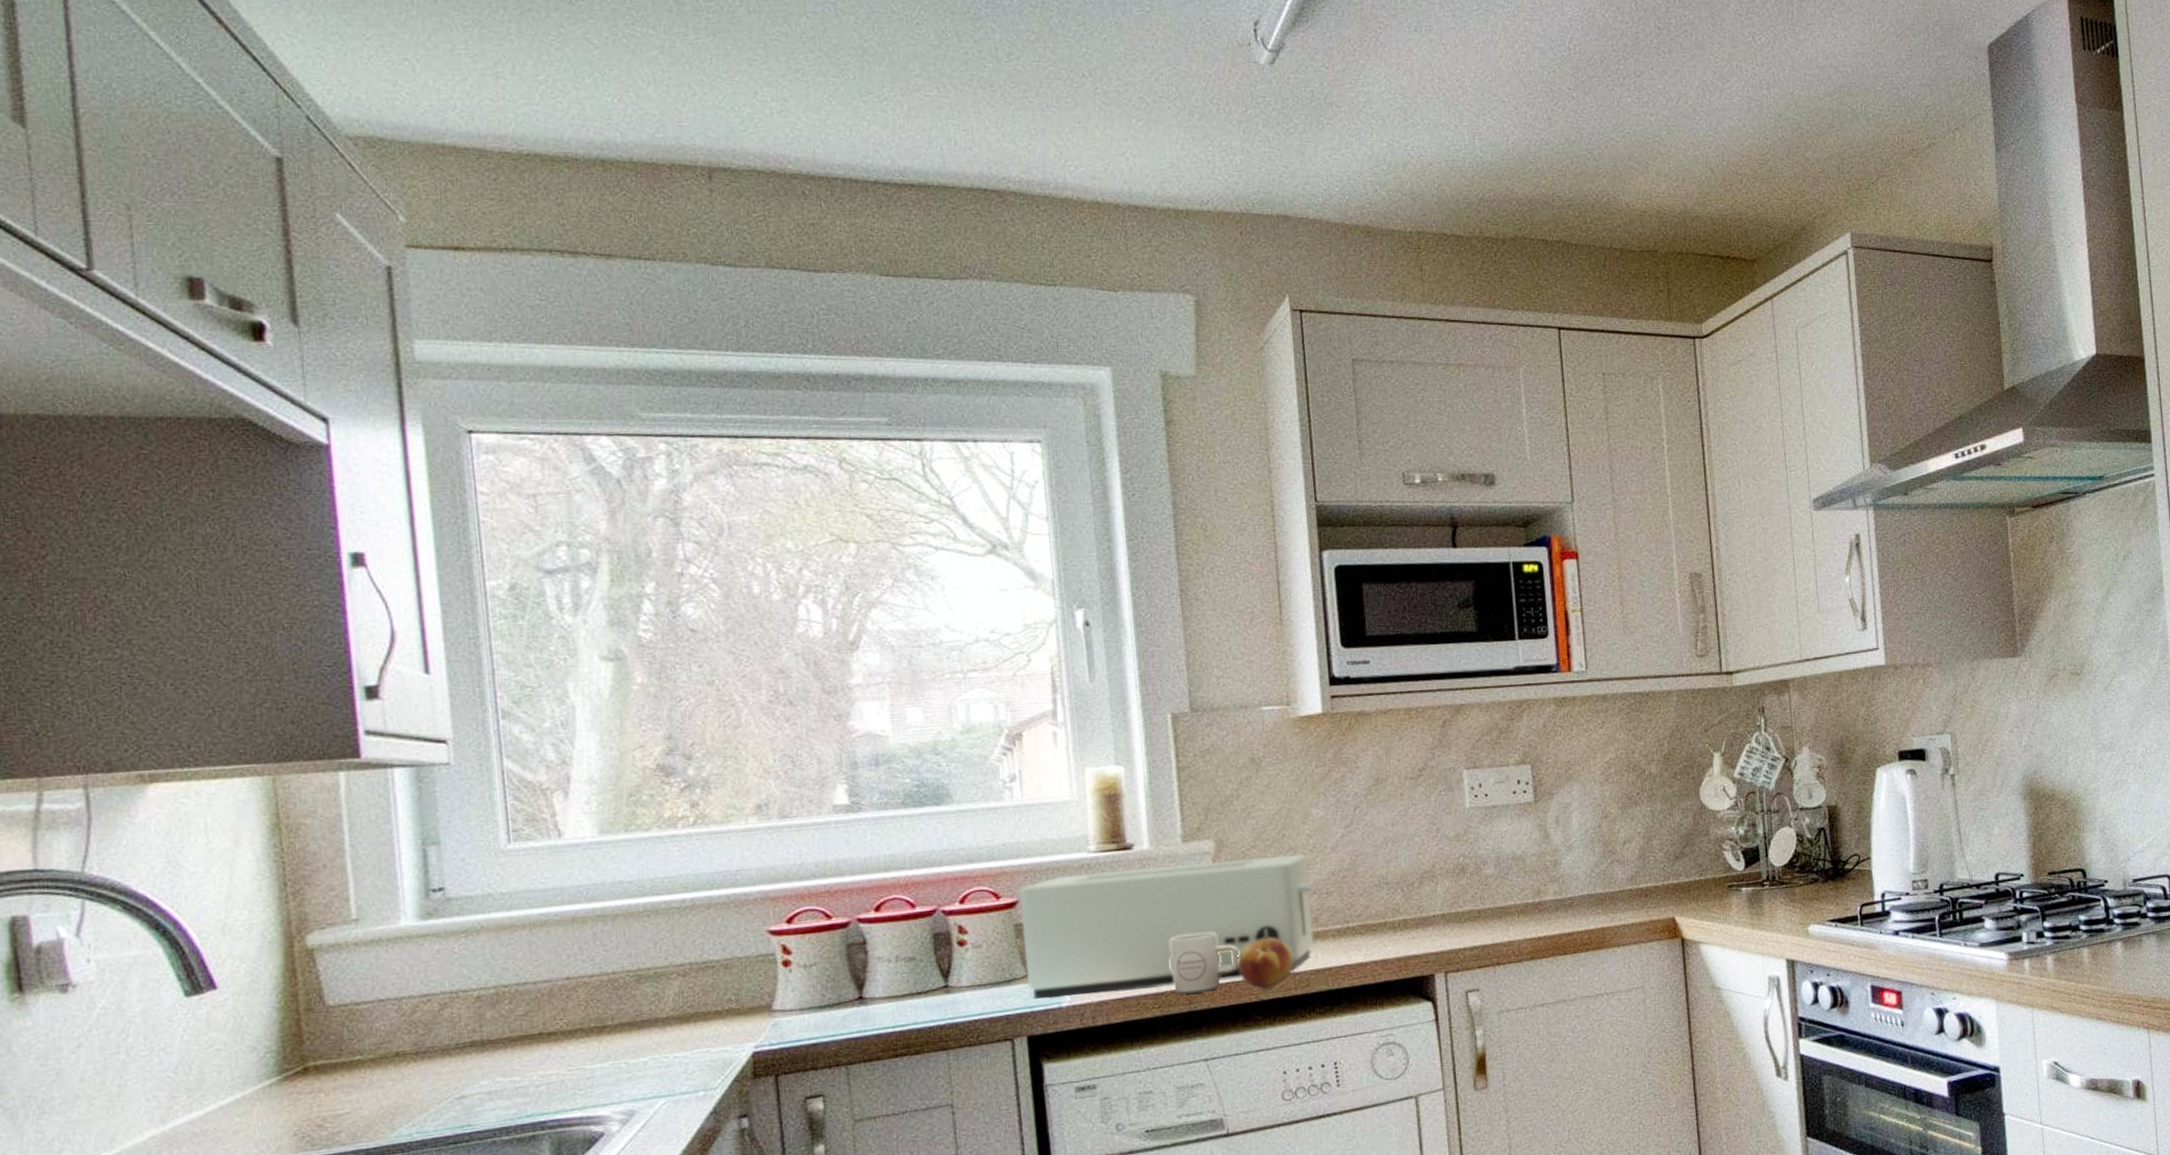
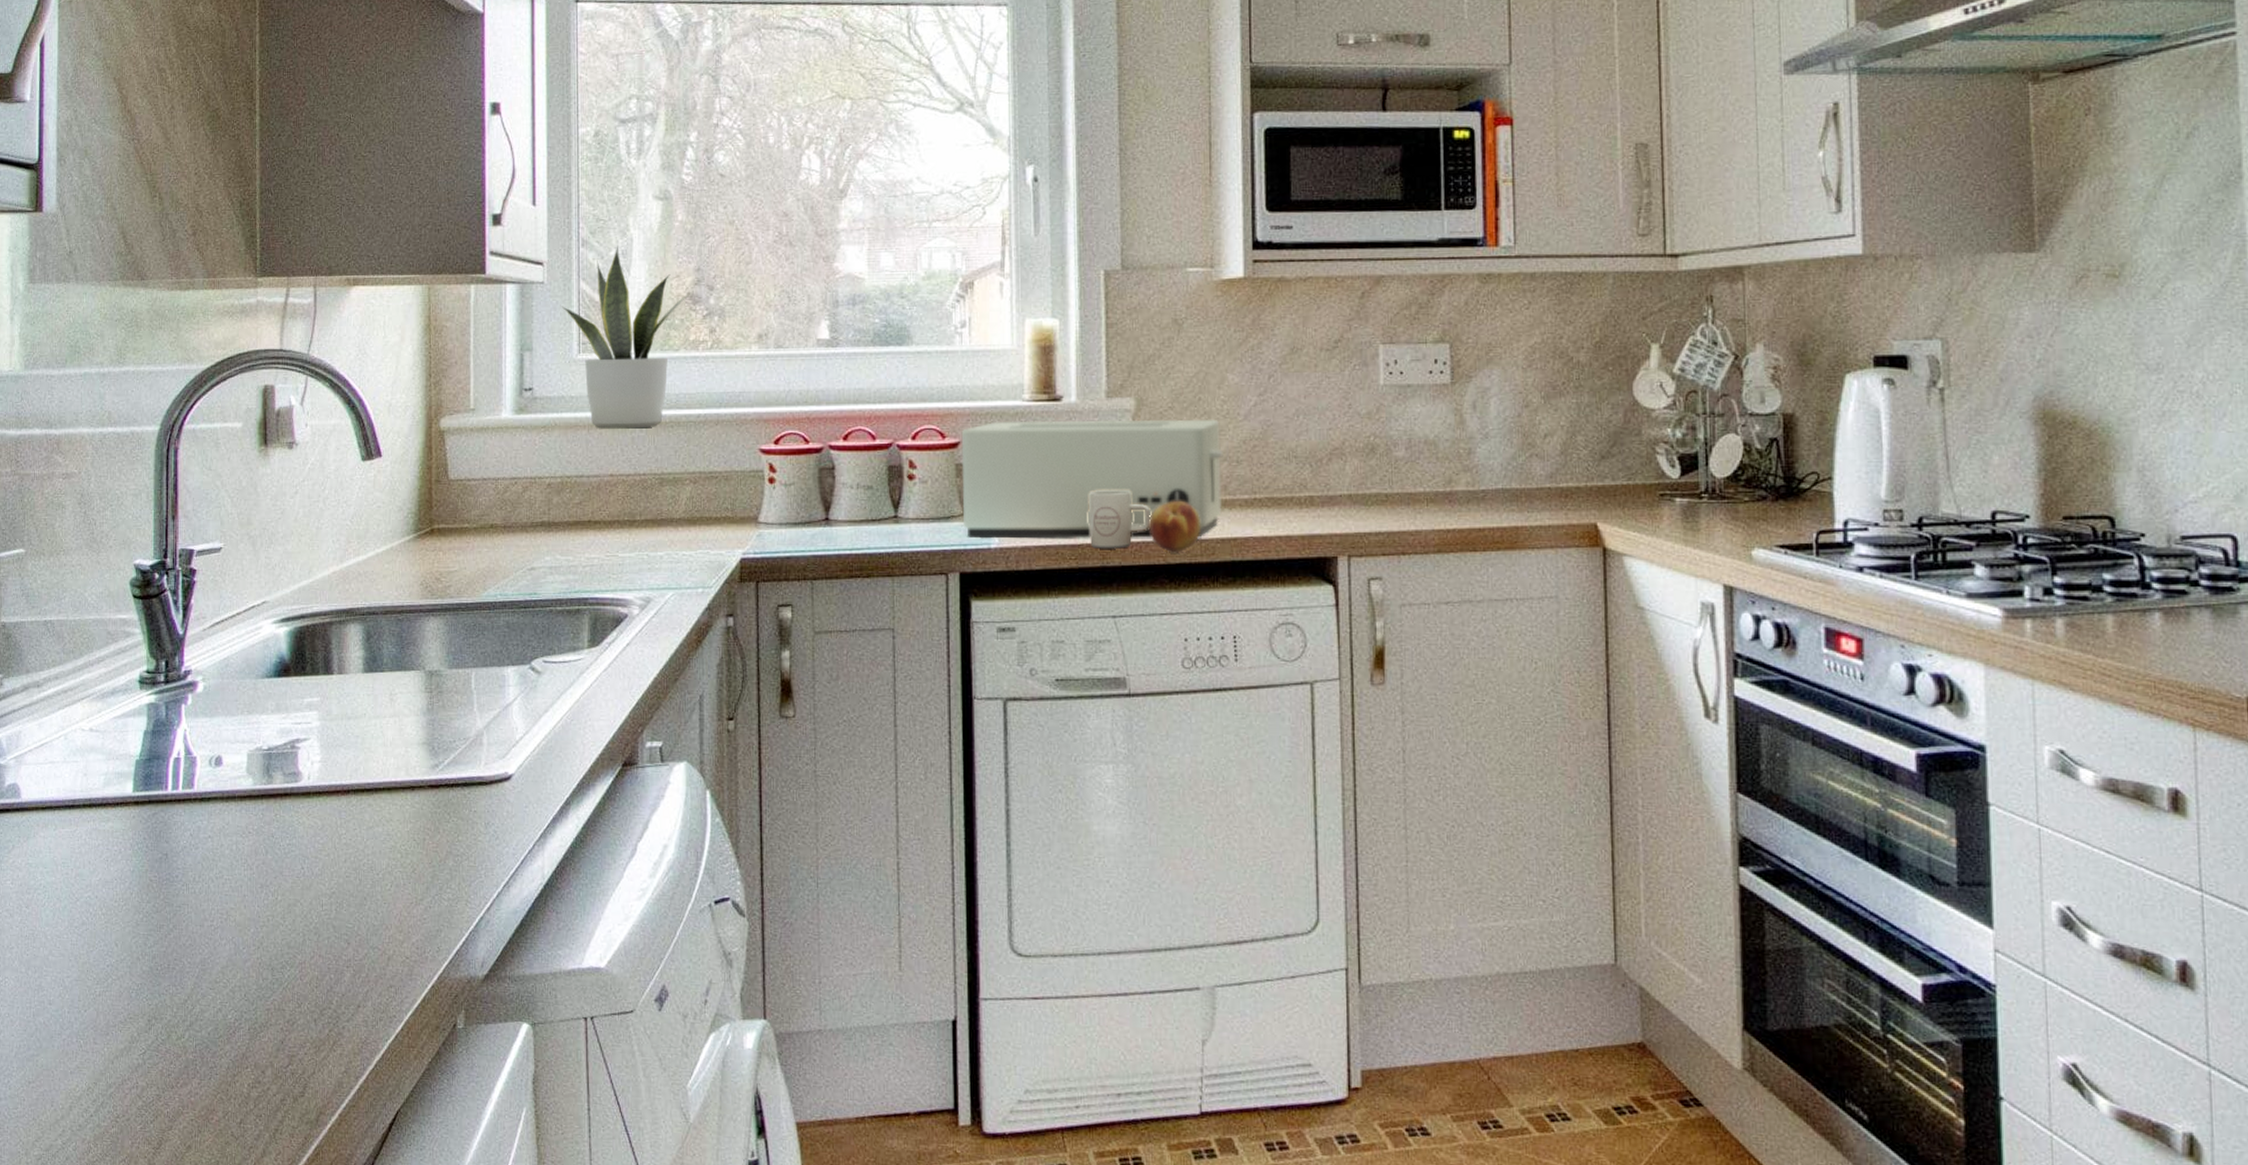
potted plant: none [478,716,665,927] -> present [561,246,694,429]

